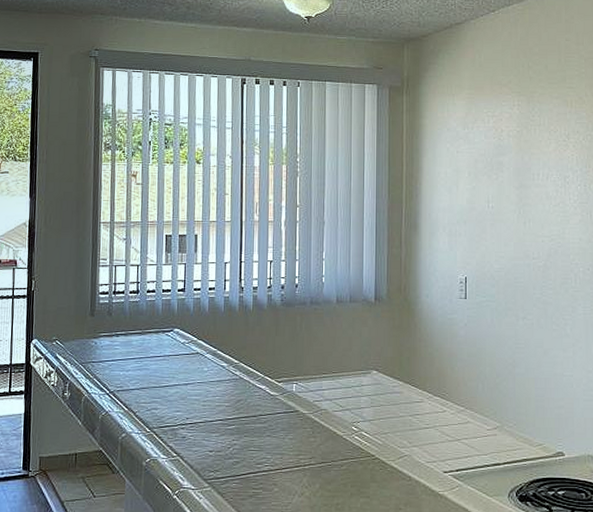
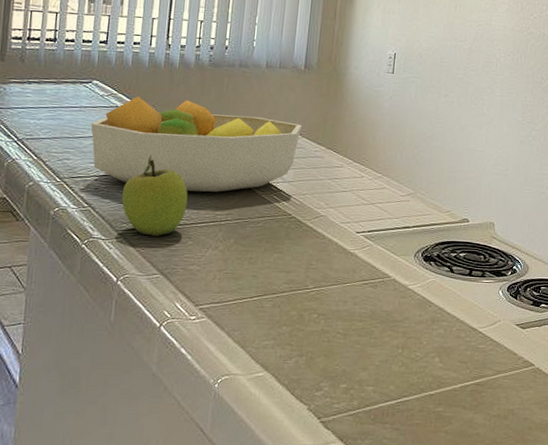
fruit bowl: none [175,341,378,436] -> present [91,96,303,192]
fruit: none [207,400,271,484] -> present [121,155,188,236]

